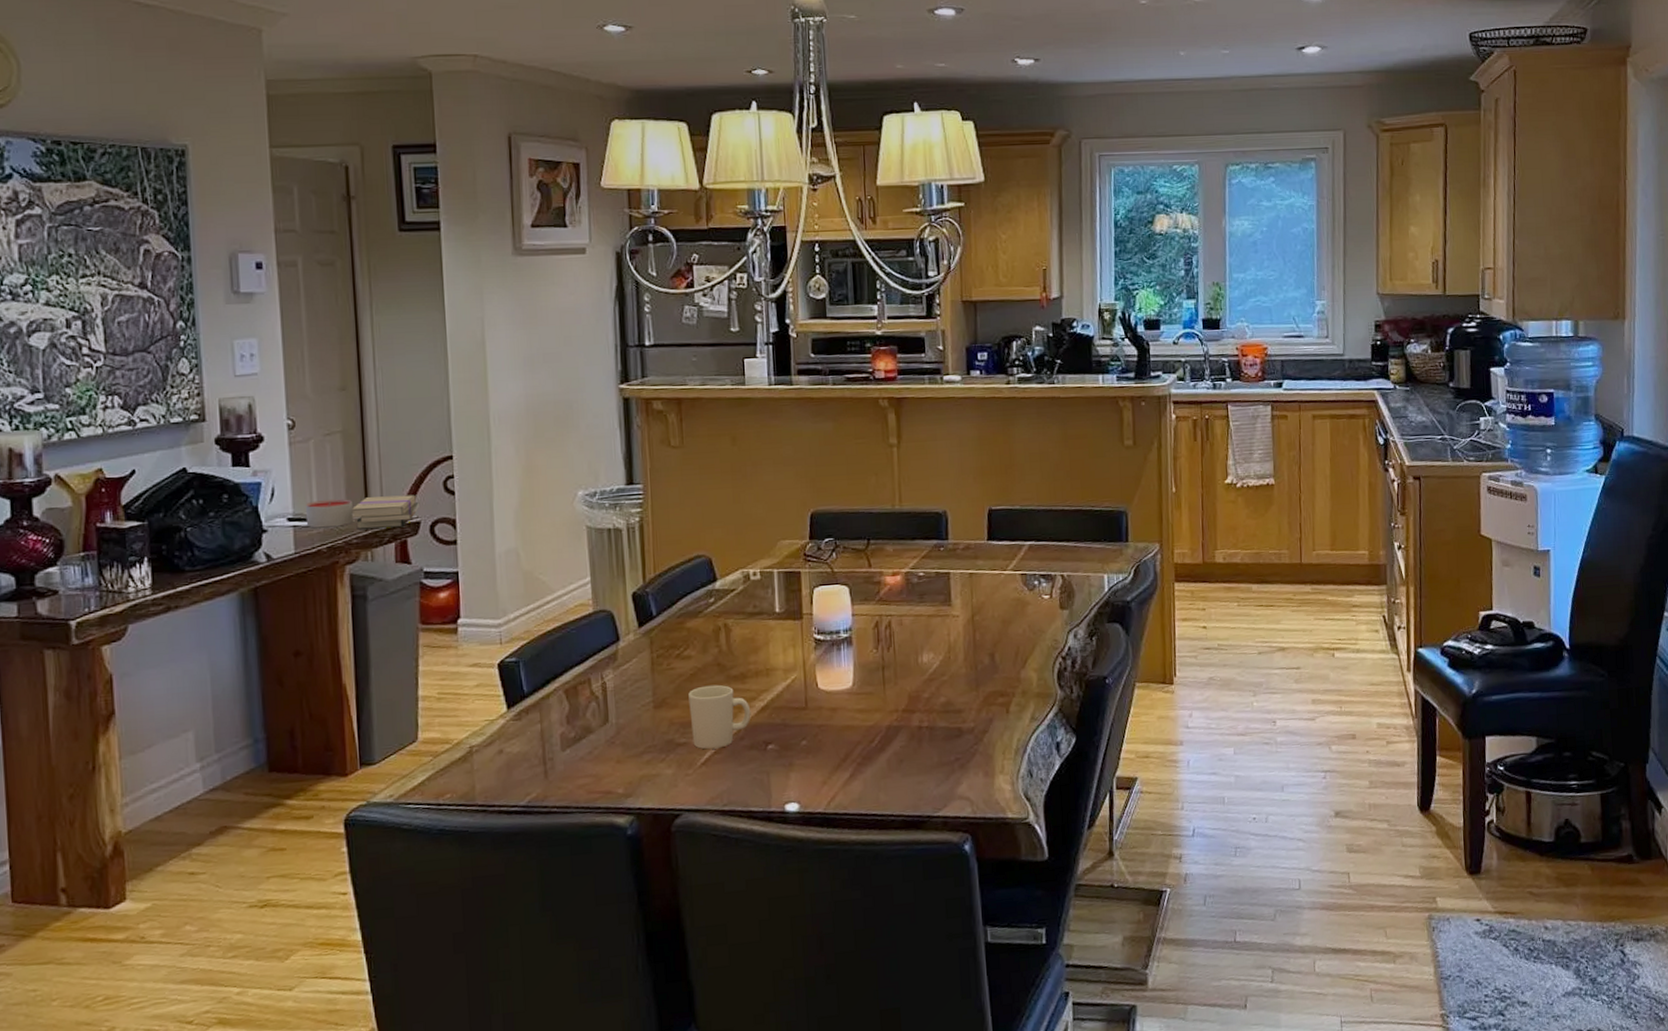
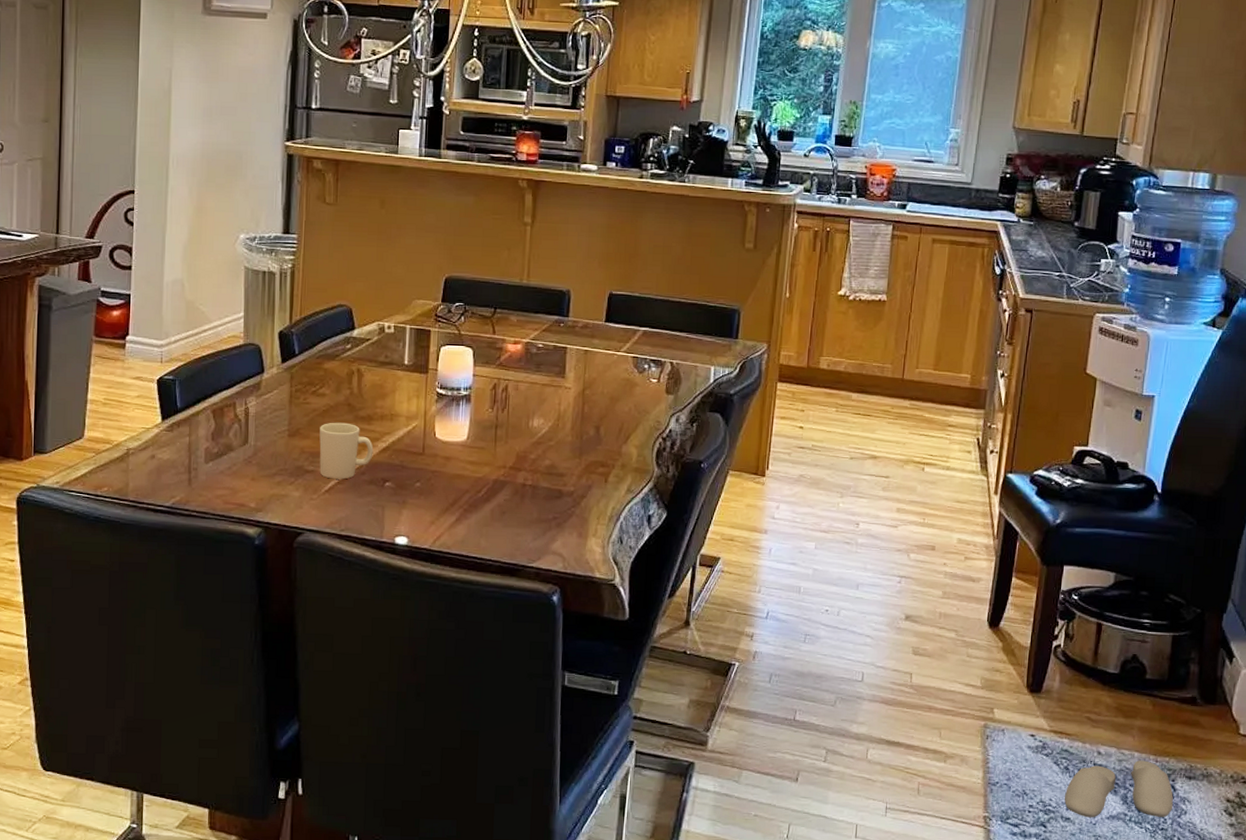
candle: present [305,498,353,529] -> none [5,217,46,243]
books: present [352,494,419,529] -> none [45,219,102,250]
slippers: none [1518,928,1625,999] -> present [1064,760,1173,818]

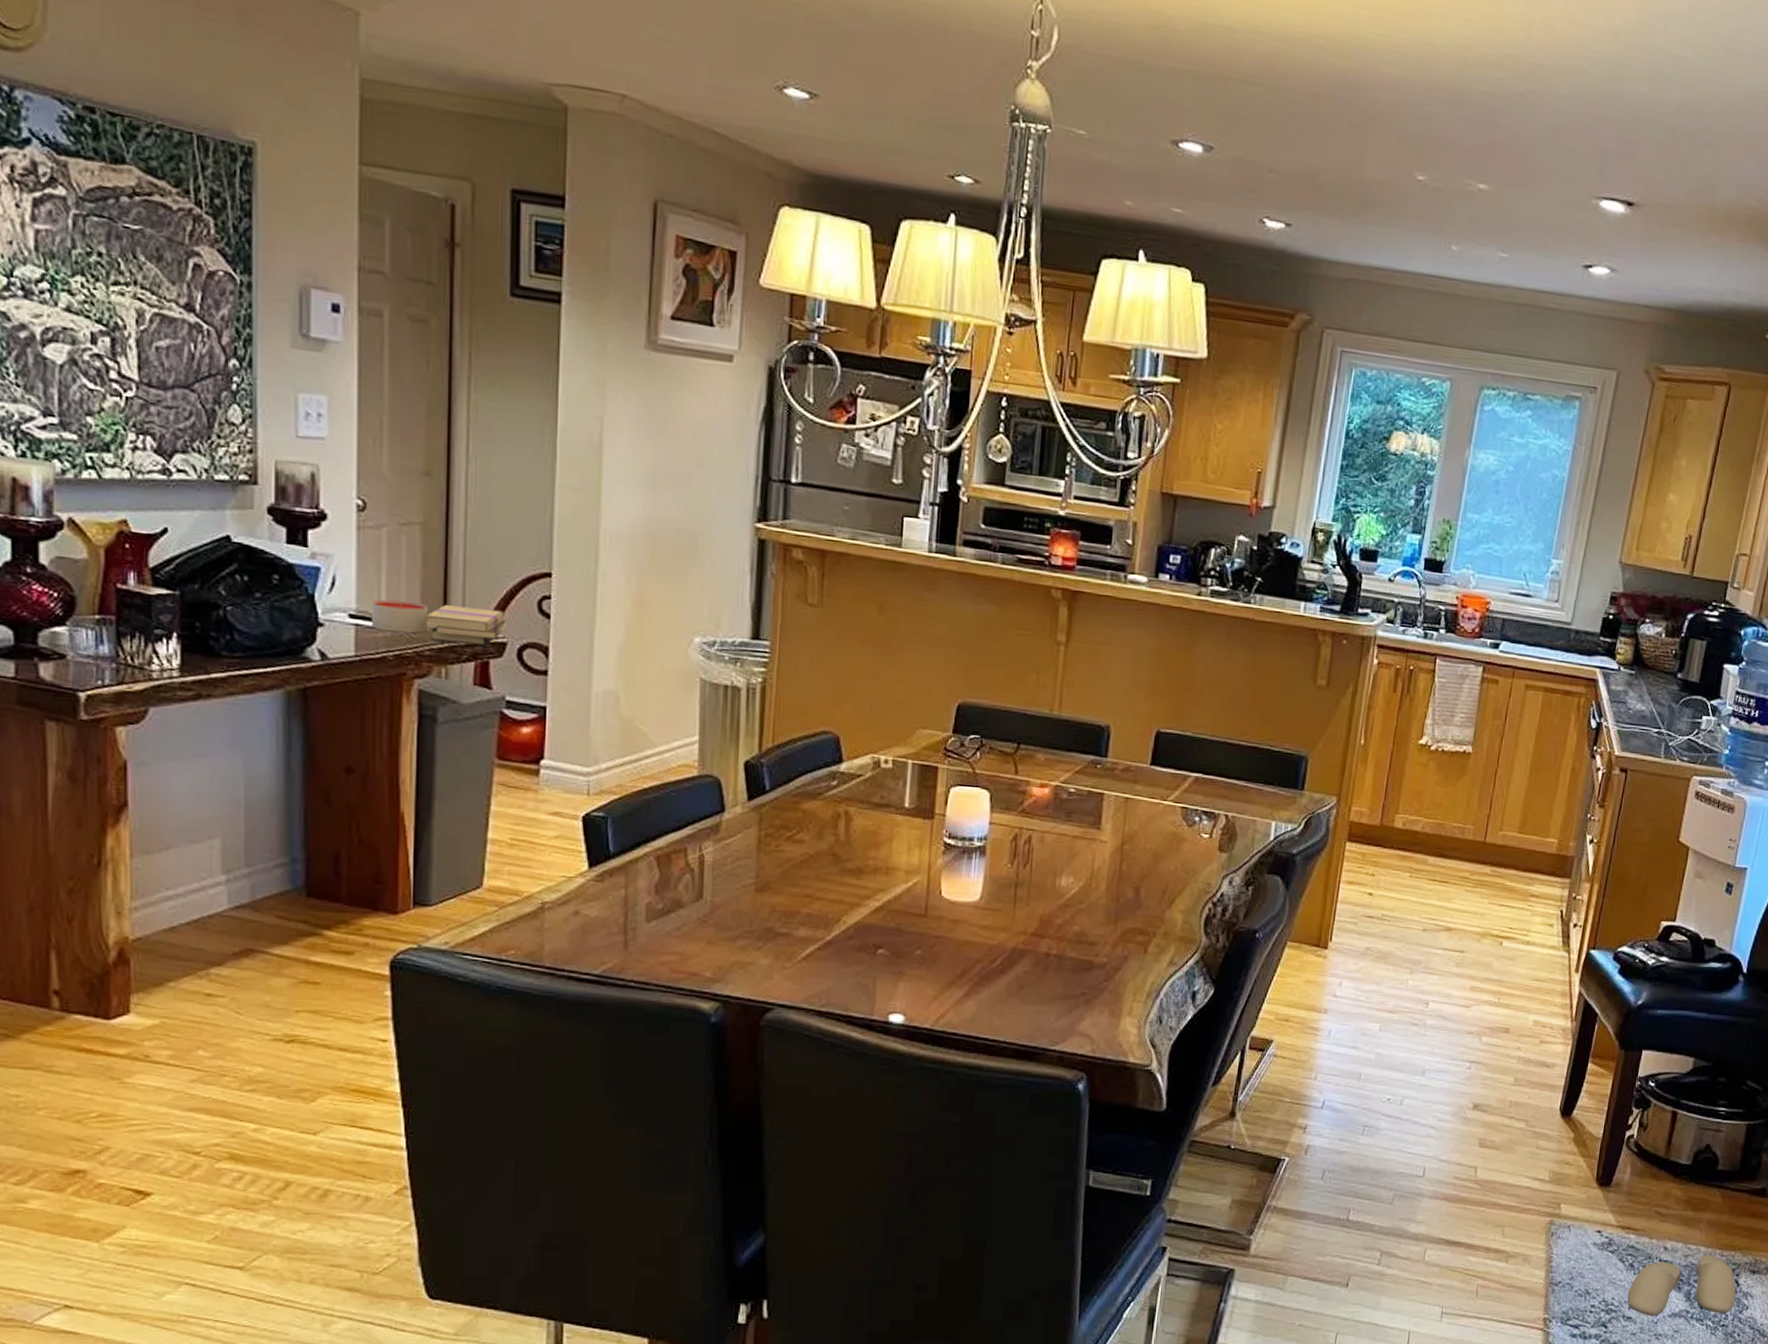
candle: none [5,217,46,243] -> present [371,599,428,634]
books: none [45,219,102,250] -> present [427,605,507,646]
mug: present [319,422,374,480] -> none [795,875,864,945]

